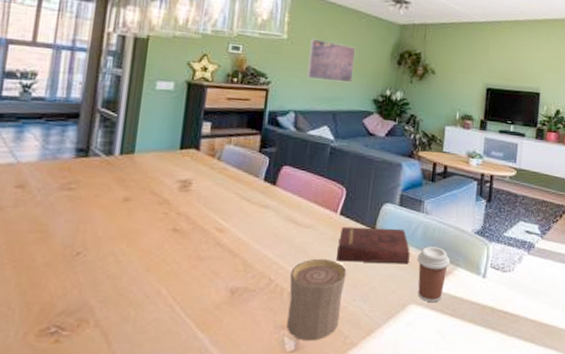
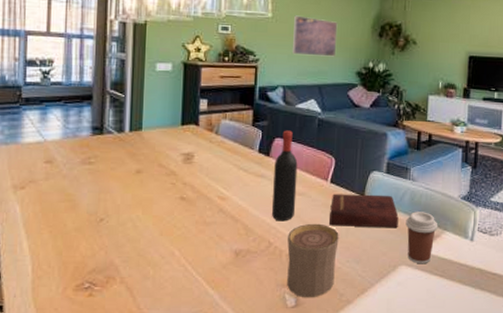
wine bottle: none [274,158,306,256] -> present [271,130,298,221]

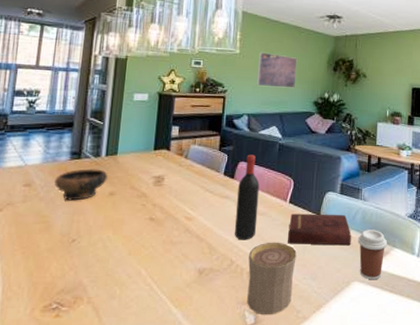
bowl: none [77,145,133,179] -> present [54,168,108,201]

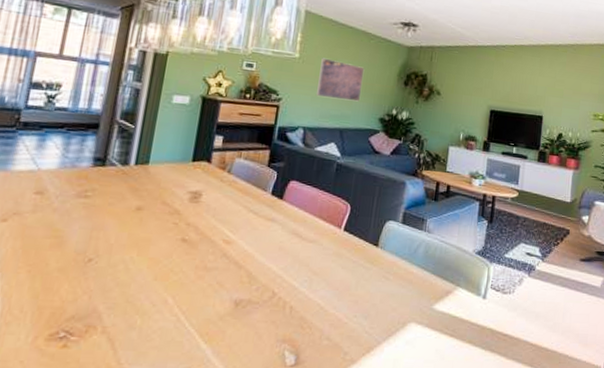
bowl: present [54,168,108,201] -> none [72,178,136,215]
wine bottle: present [234,154,260,240] -> none [279,173,312,270]
cup: present [247,242,297,316] -> none [288,273,349,356]
hardback book: present [288,213,351,246] -> none [339,242,412,282]
coffee cup: present [358,230,388,280] -> none [418,265,451,322]

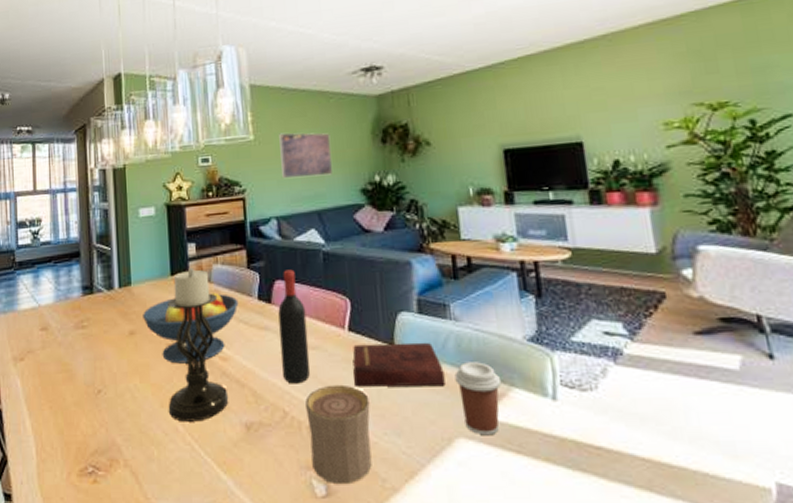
fruit bowl: none [154,182,253,243] -> present [143,292,239,364]
candle holder: none [160,157,234,296] -> present [167,268,229,422]
wine bottle: none [279,173,312,270] -> present [278,269,311,384]
cup: none [288,273,349,356] -> present [305,384,372,485]
hardback book: none [339,242,412,282] -> present [352,342,445,387]
coffee cup: none [418,265,451,322] -> present [454,362,502,436]

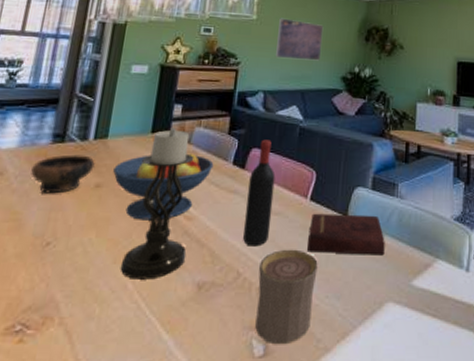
bowl: none [70,304,125,344] -> present [31,154,95,194]
coffee cup: present [454,362,502,436] -> none [393,235,430,301]

